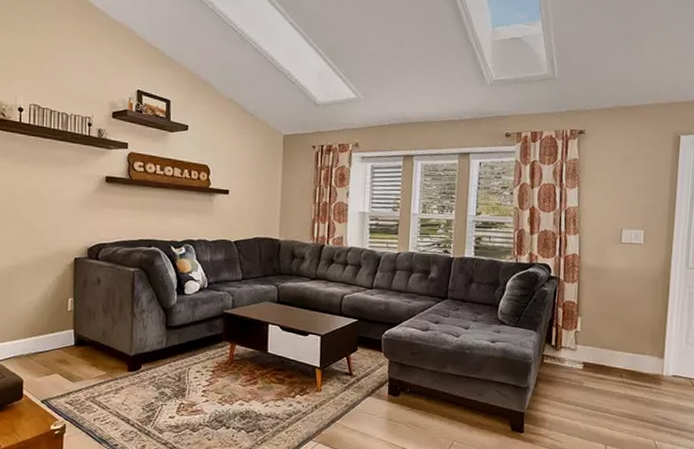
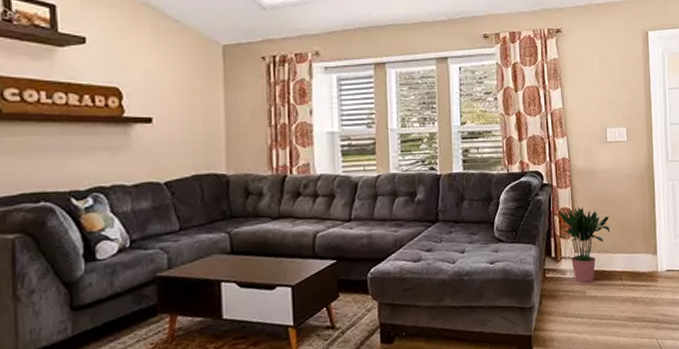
potted plant: none [563,301,615,375] -> present [558,206,610,283]

